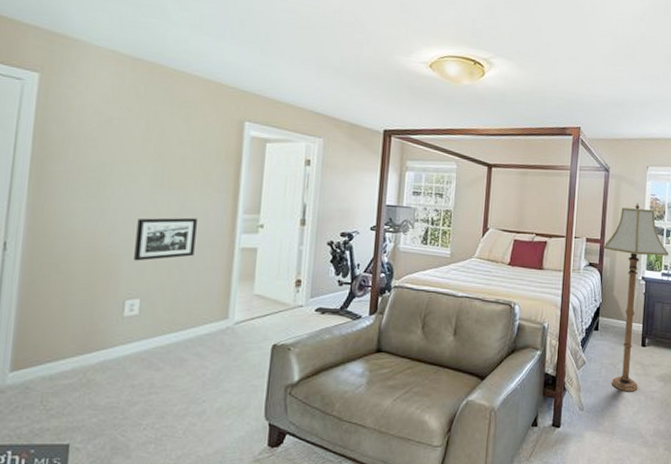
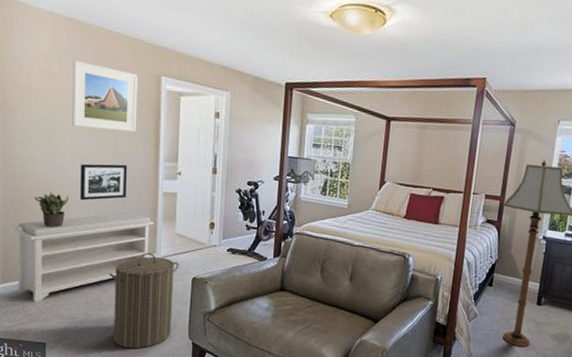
bench: none [36,272,228,392] -> present [14,212,154,303]
potted plant: none [70,252,120,295] -> present [34,191,69,228]
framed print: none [131,103,217,181] -> present [72,60,138,132]
laundry hamper: none [165,318,257,440] -> present [109,252,179,349]

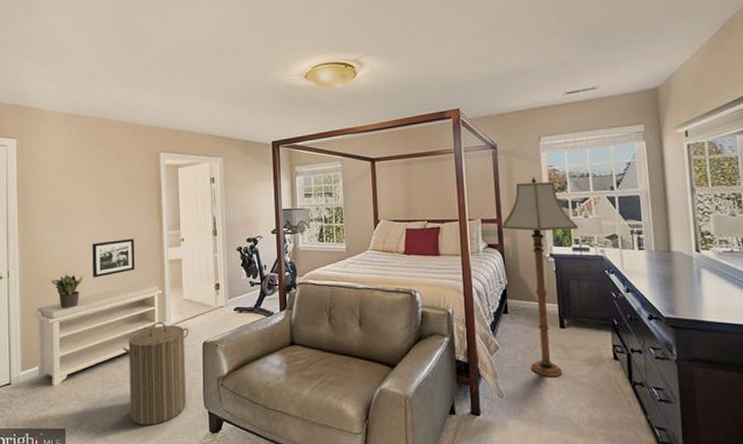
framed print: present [72,60,138,132] -> none [82,150,141,209]

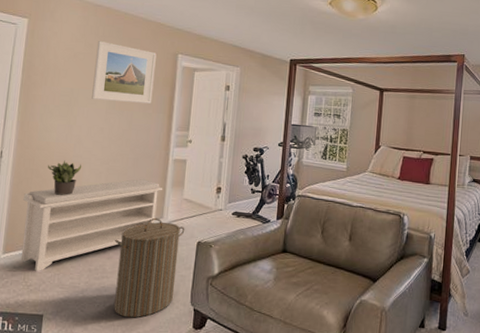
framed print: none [82,150,141,209] -> present [92,41,157,104]
picture frame: present [92,238,135,278] -> none [93,133,141,169]

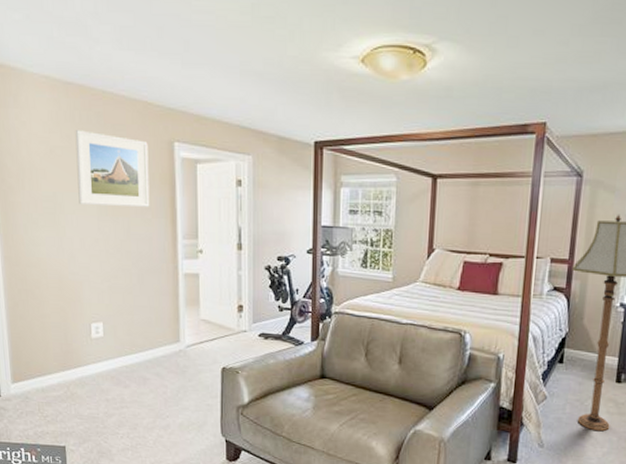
bench: present [20,179,163,272] -> none [22,298,176,402]
potted plant: present [47,160,82,195] -> none [42,279,81,319]
laundry hamper: present [114,217,185,318] -> none [129,341,206,450]

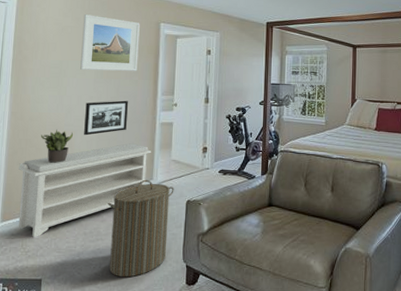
bench: none [22,298,176,402] -> present [18,143,152,238]
potted plant: none [42,279,81,319] -> present [40,129,74,163]
picture frame: none [91,244,143,287] -> present [84,100,128,136]
laundry hamper: none [129,341,206,450] -> present [108,179,174,278]

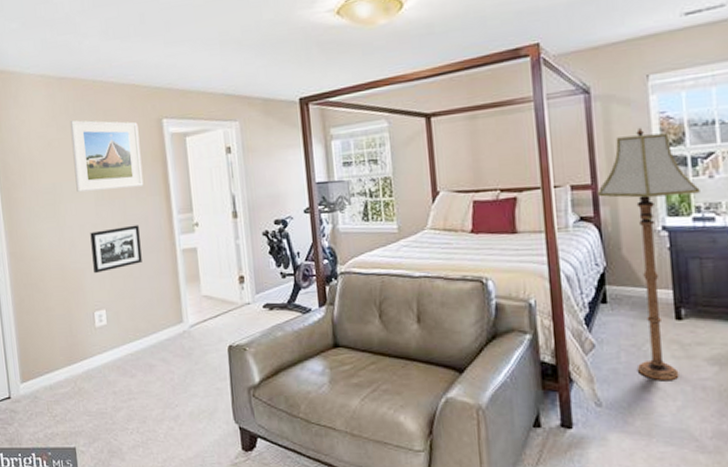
bench: present [18,143,152,238] -> none [28,278,177,400]
potted plant: present [40,129,74,163] -> none [45,269,83,310]
laundry hamper: present [108,179,174,278] -> none [134,322,214,444]

